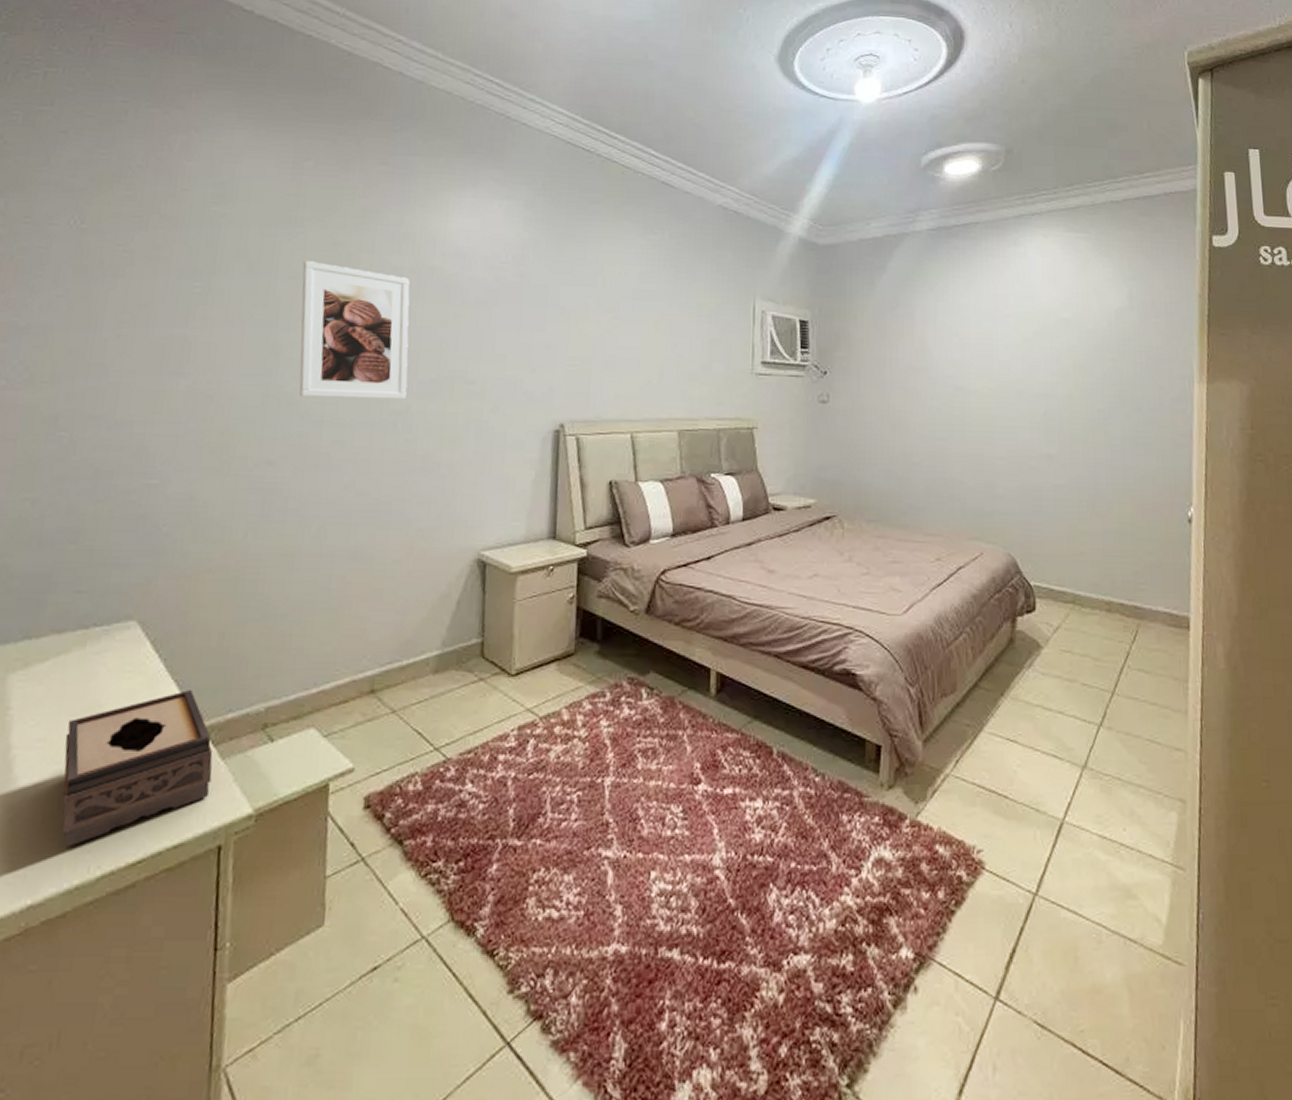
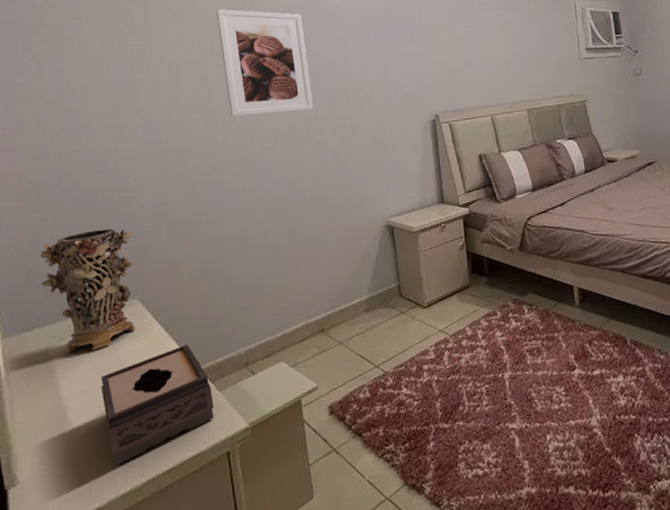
decorative vase: none [14,522,146,684] -> present [40,228,136,354]

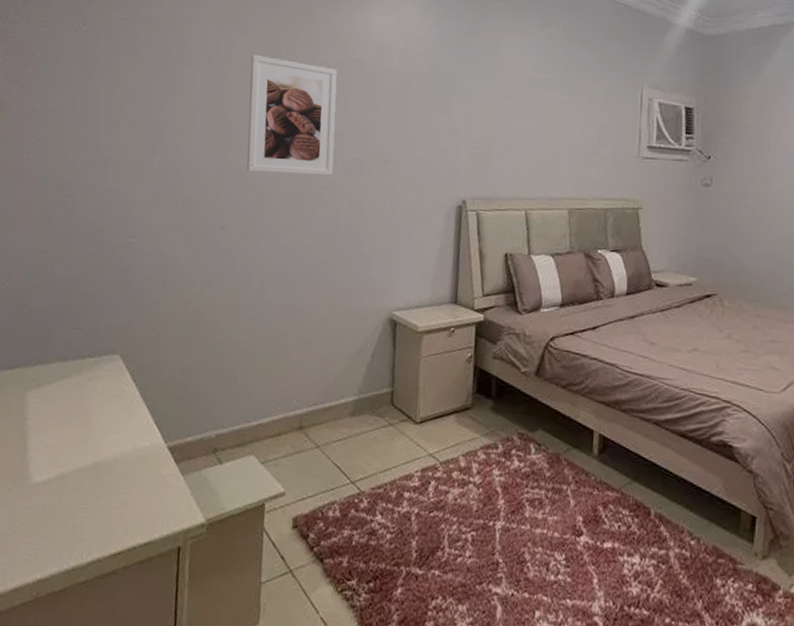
decorative vase: present [40,228,136,354] -> none [32,272,128,403]
tissue box: present [100,344,215,465] -> none [63,415,175,536]

